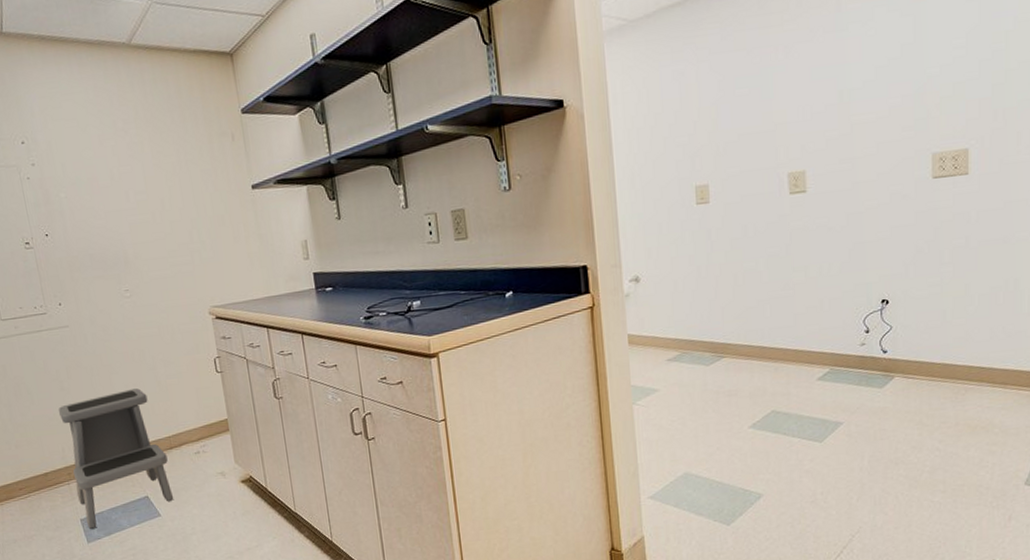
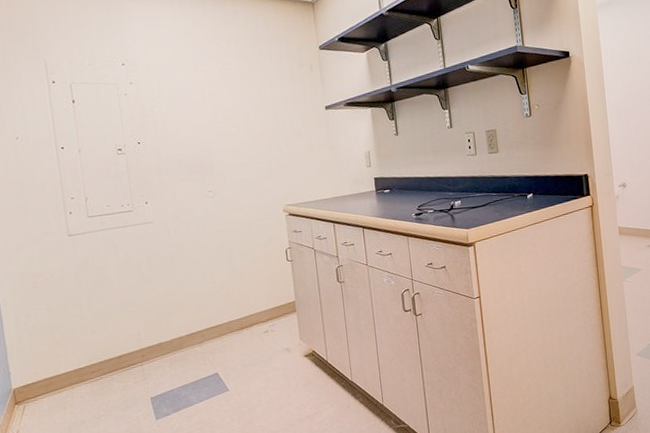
step stool: present [58,388,174,529] -> none [137,276,242,407]

